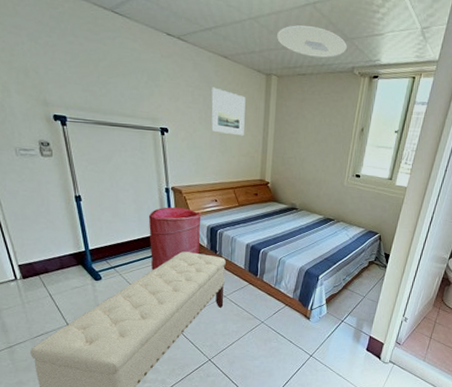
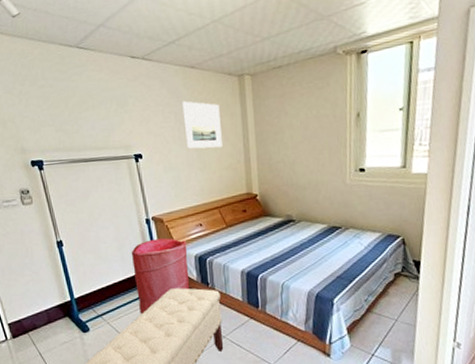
ceiling light: present [277,25,347,58] -> none [244,13,324,47]

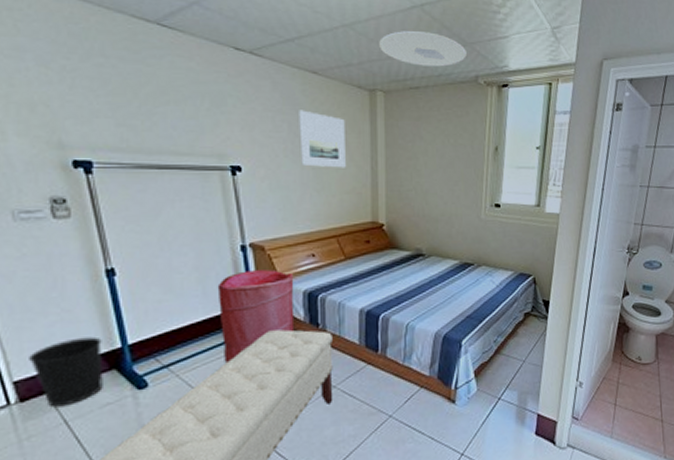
wastebasket: none [16,292,61,343] -> present [29,336,103,407]
ceiling light: none [244,13,324,47] -> present [379,31,467,67]

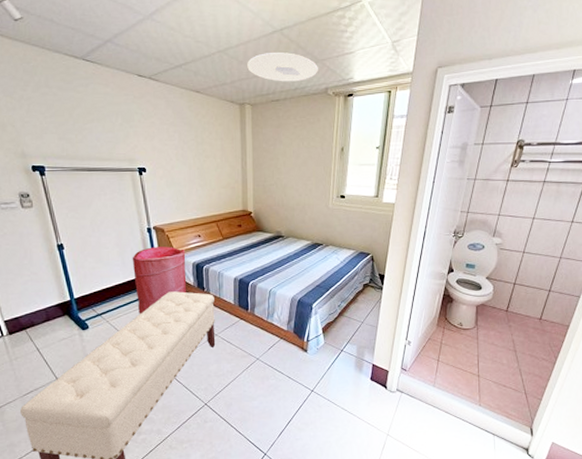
wastebasket: present [29,336,103,407] -> none [13,292,60,339]
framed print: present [297,110,346,168] -> none [185,122,222,168]

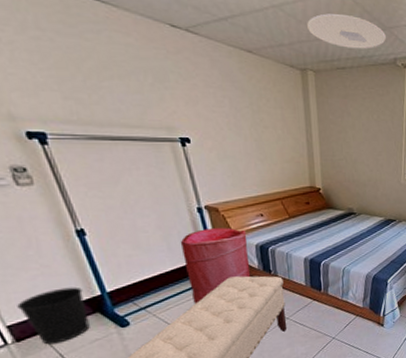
wastebasket: none [13,292,60,339] -> present [17,287,90,345]

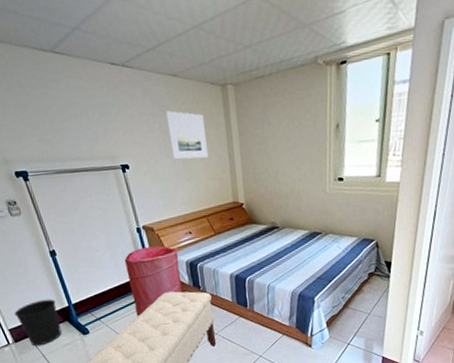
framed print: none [236,86,284,140] -> present [165,110,208,160]
ceiling light: present [307,13,386,49] -> none [225,20,305,56]

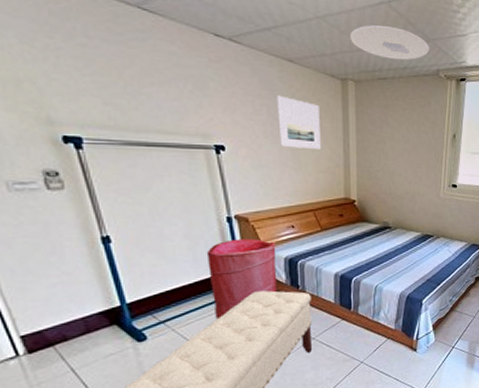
wastebasket: present [14,299,62,346] -> none [33,296,105,358]
ceiling light: none [225,20,305,56] -> present [350,25,429,60]

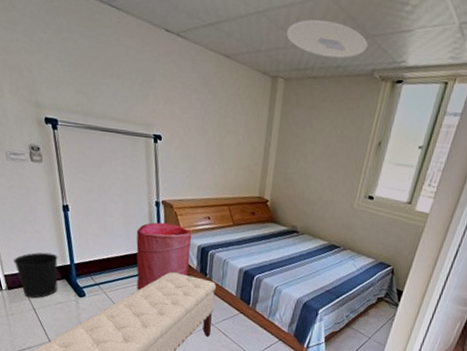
wastebasket: none [33,296,105,358] -> present [14,252,58,299]
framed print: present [275,95,321,150] -> none [207,90,248,147]

